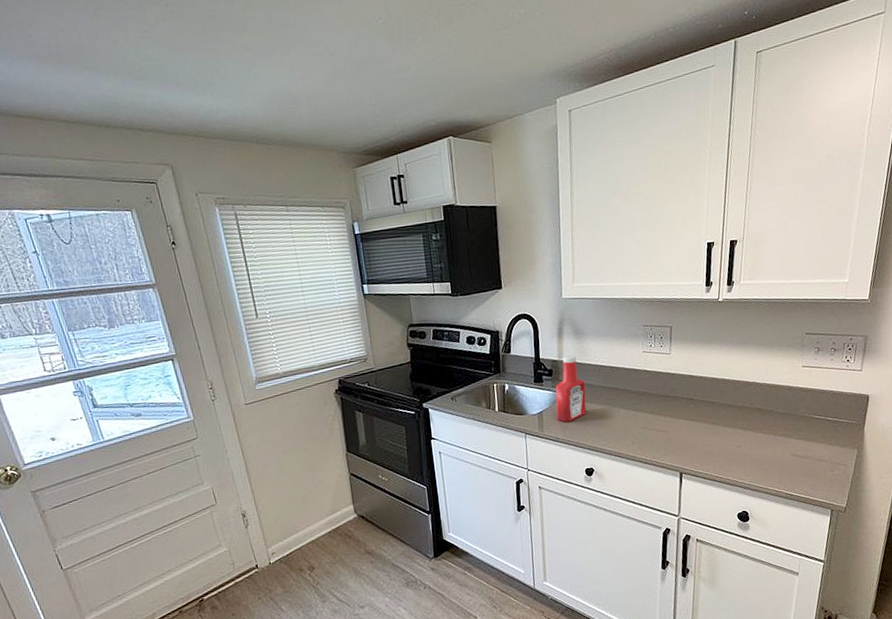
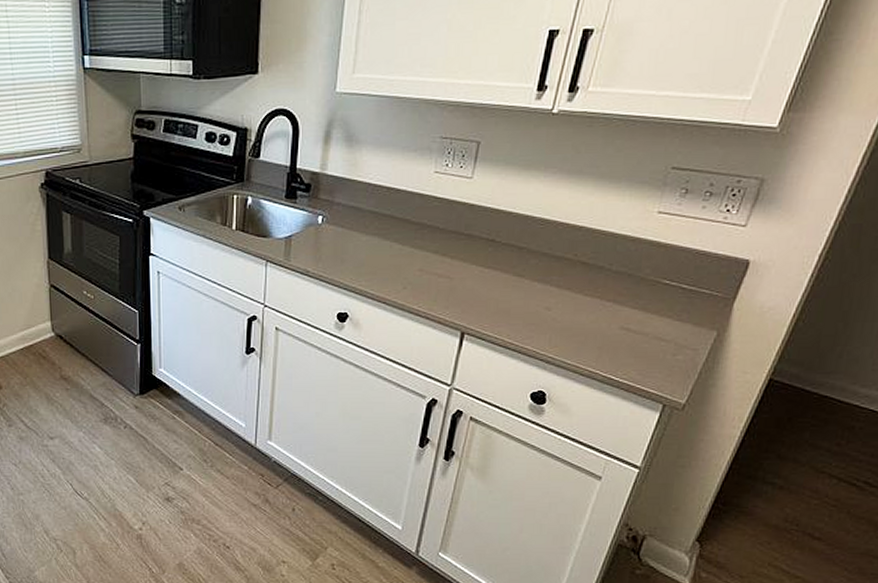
ketchup bottle: present [555,355,587,423] -> none [310,168,352,253]

